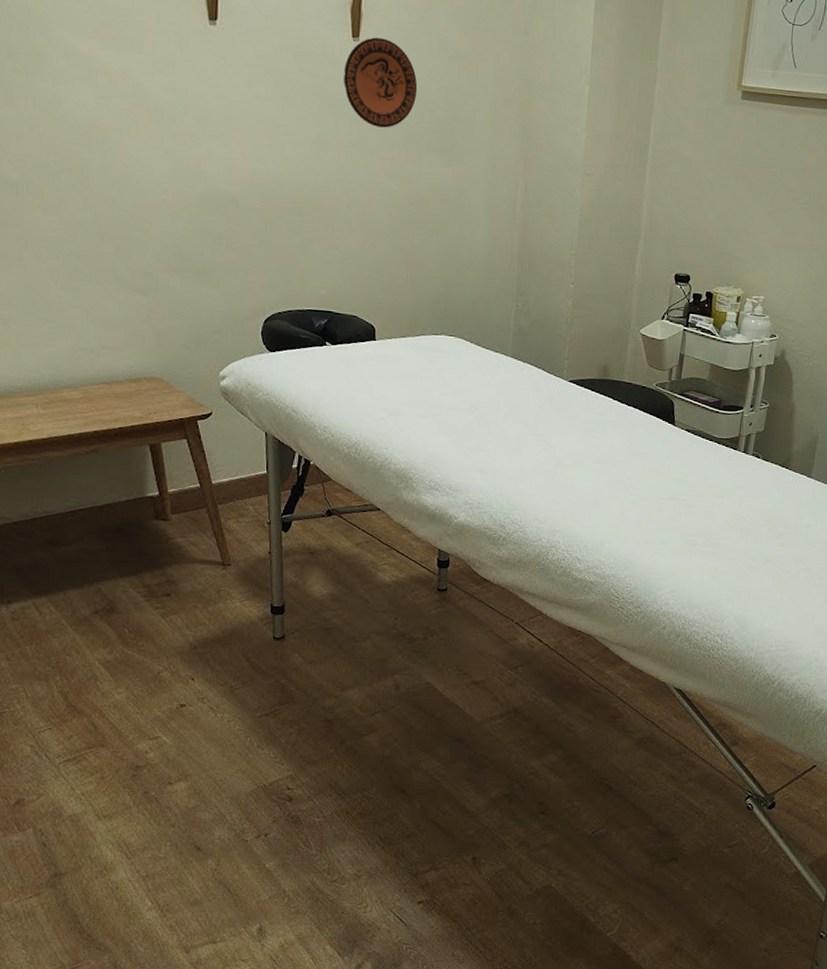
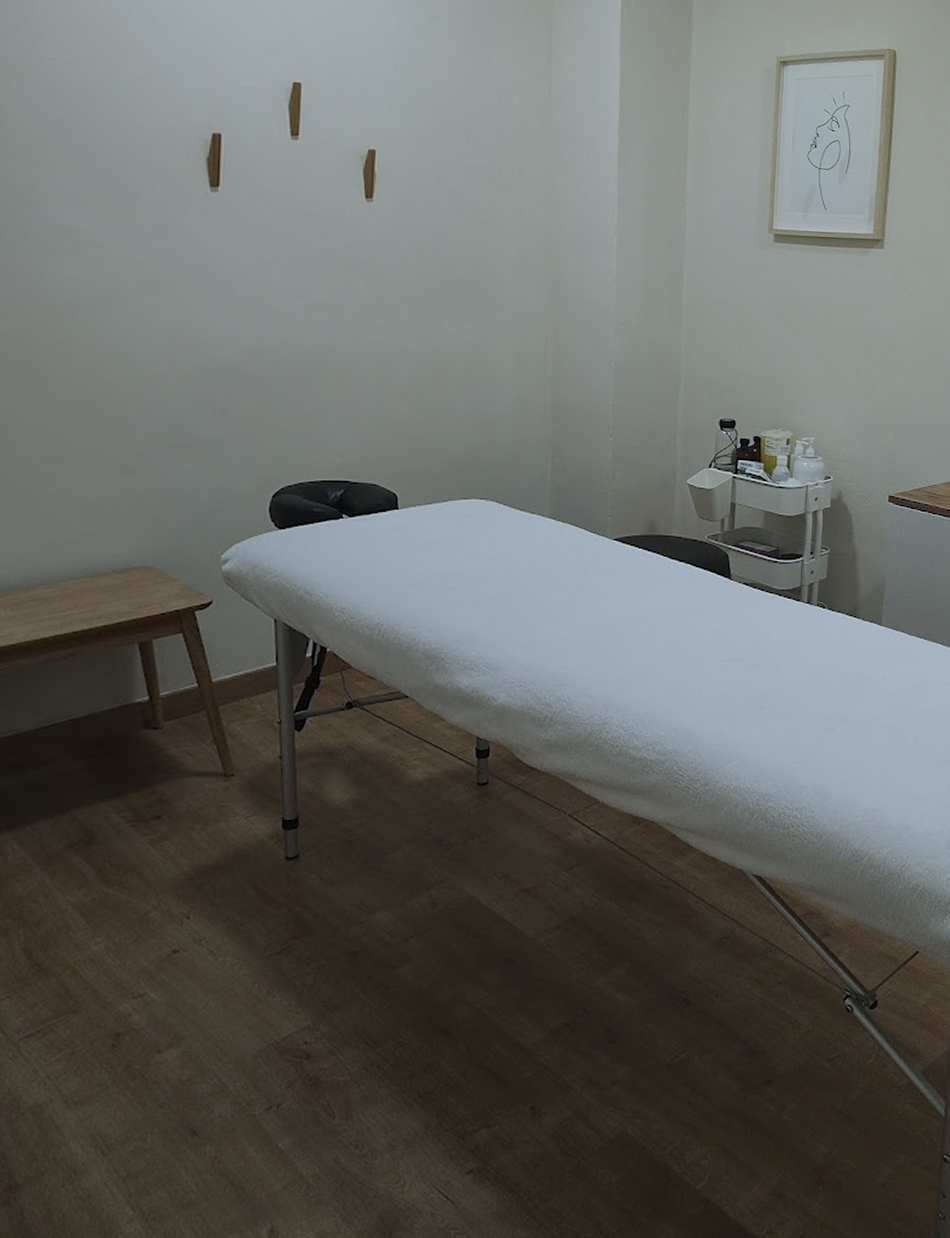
decorative plate: present [344,37,418,128] -> none [357,197,437,287]

